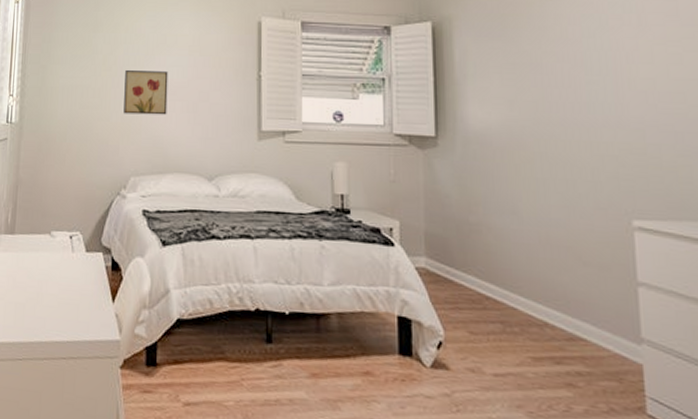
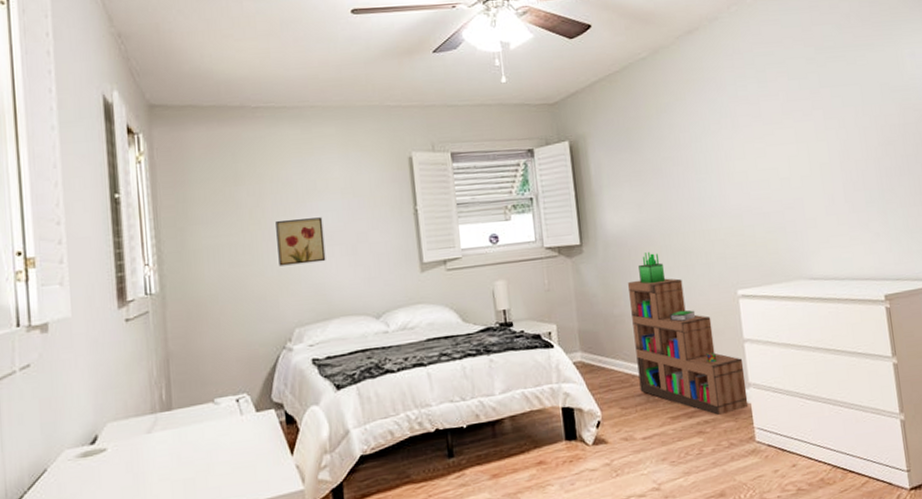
bookshelf: none [490,157,639,370] -> present [628,252,749,416]

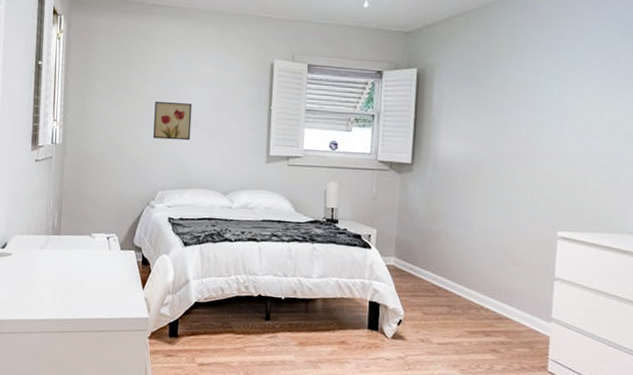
bookshelf: present [628,252,749,416] -> none [444,181,550,341]

